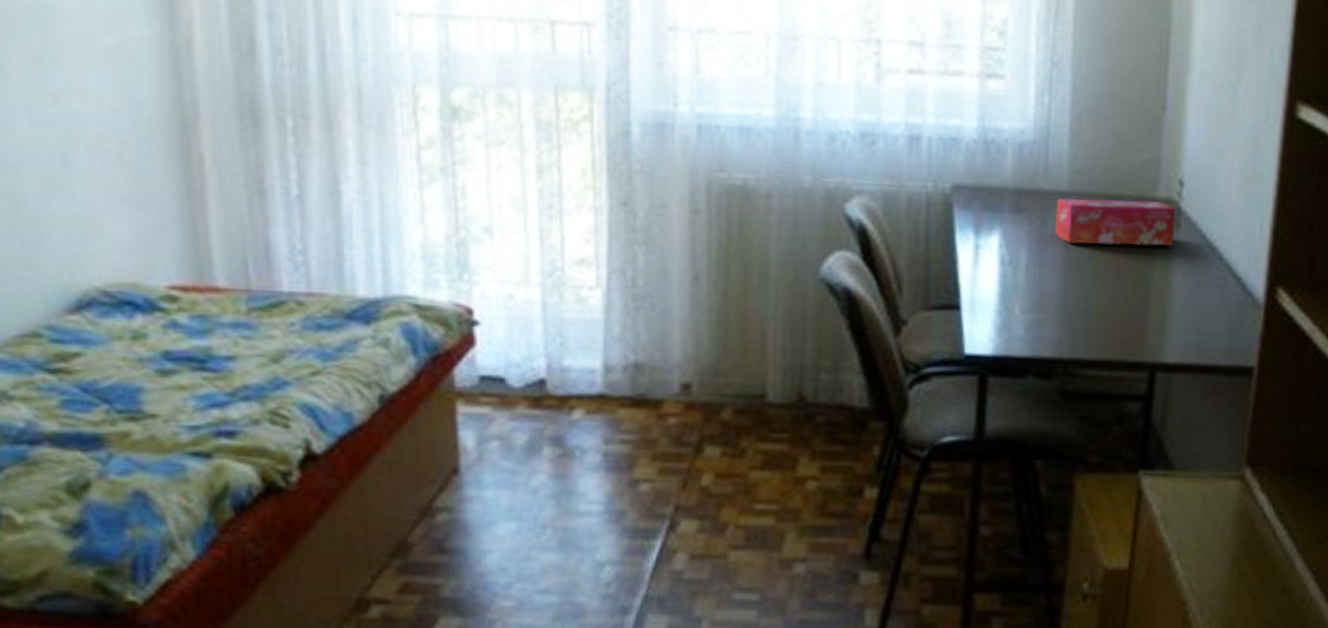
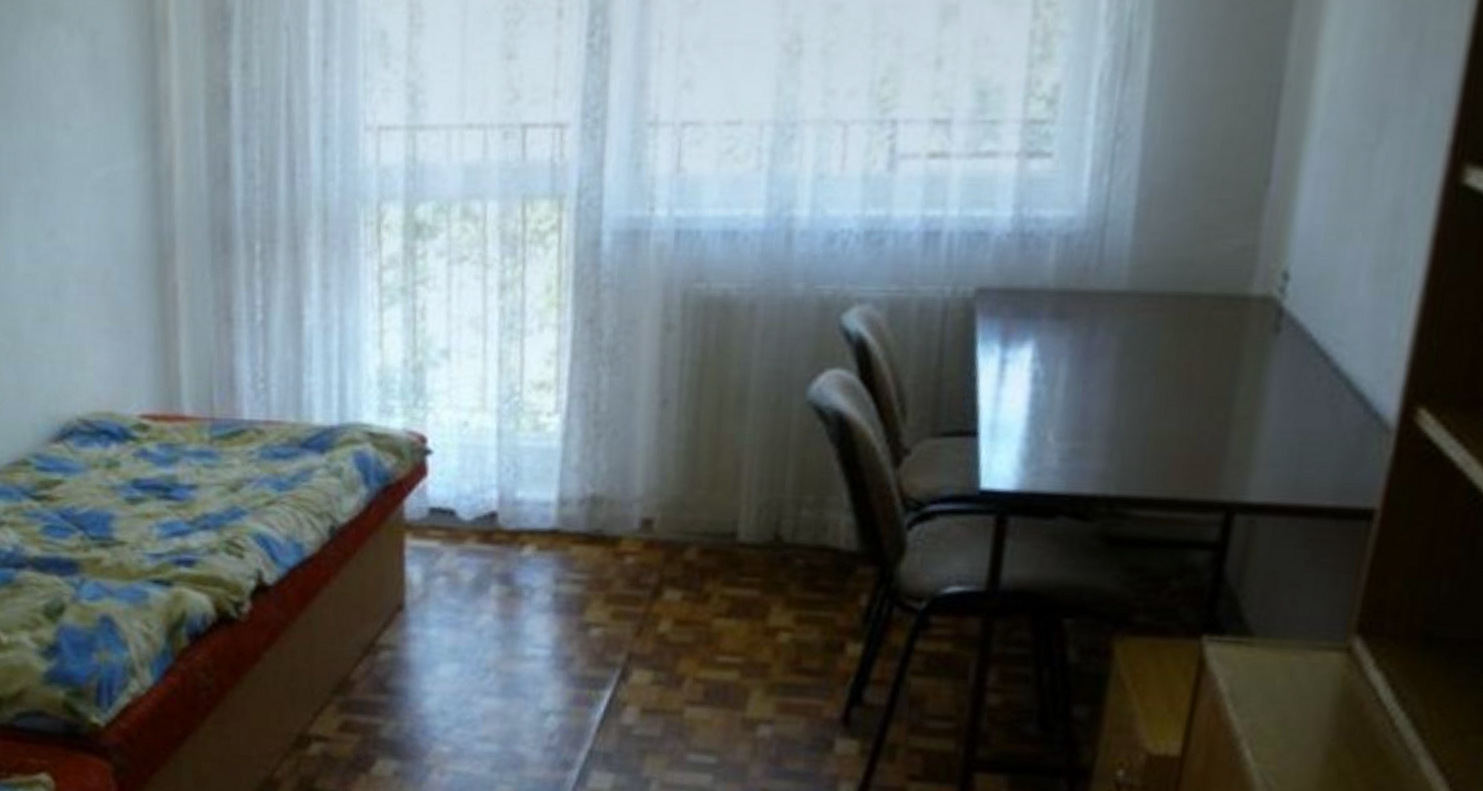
tissue box: present [1055,198,1176,246] -> none [1107,299,1276,356]

